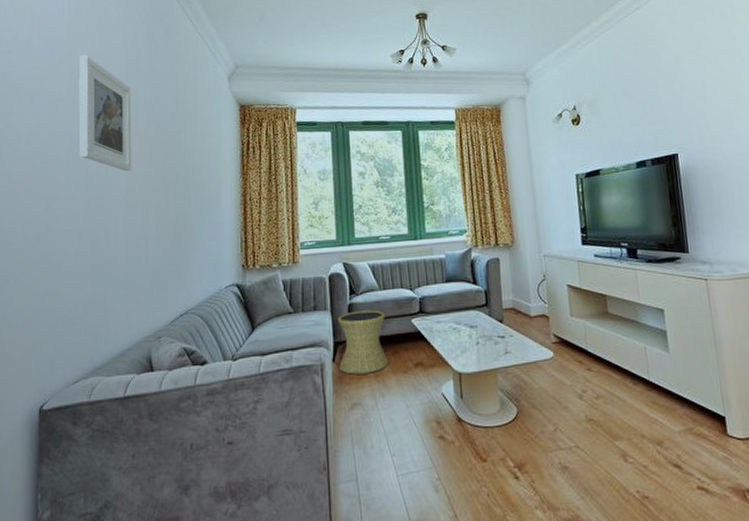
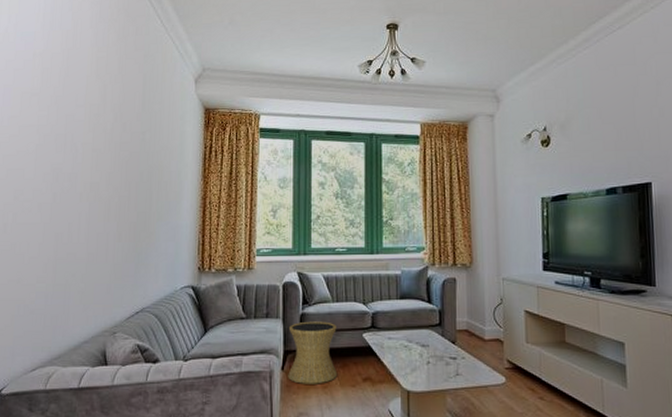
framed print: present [78,55,132,172] -> none [47,51,100,168]

